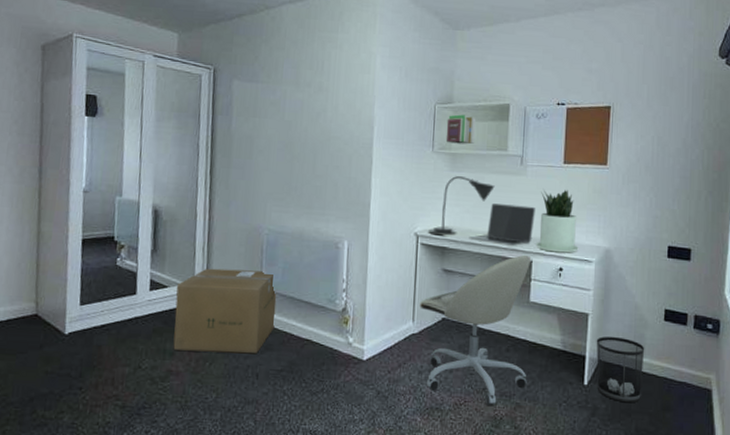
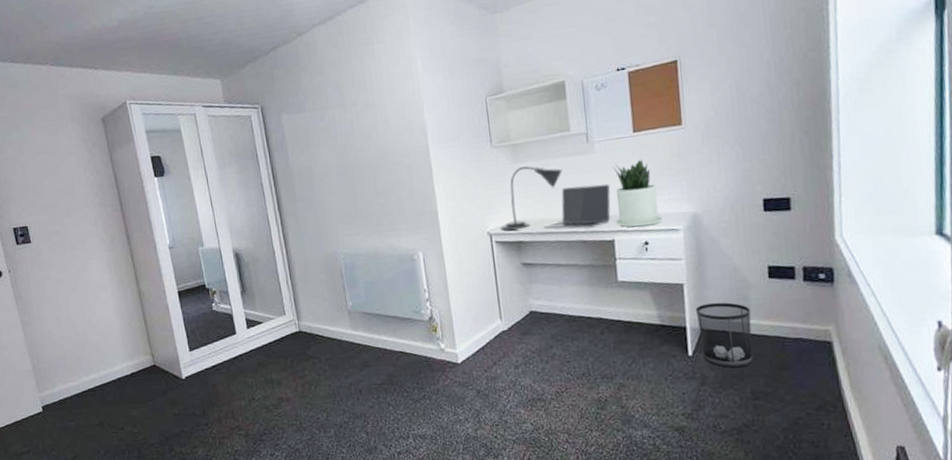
box: present [173,268,277,354] -> none [270,294,368,380]
office chair: present [418,254,532,406] -> none [503,234,628,390]
books: present [445,114,476,145] -> none [500,102,534,135]

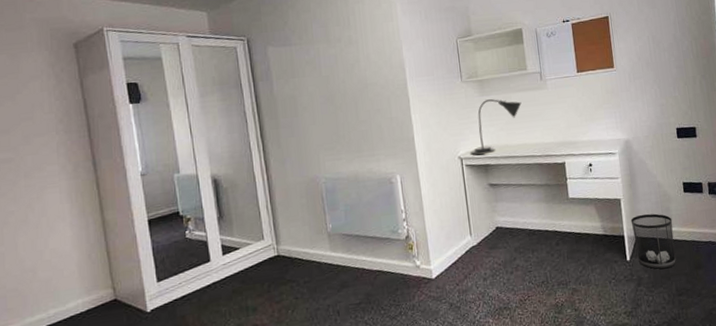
laptop: present [543,183,611,230] -> none [506,114,562,154]
planter: present [613,158,663,228] -> none [562,94,603,152]

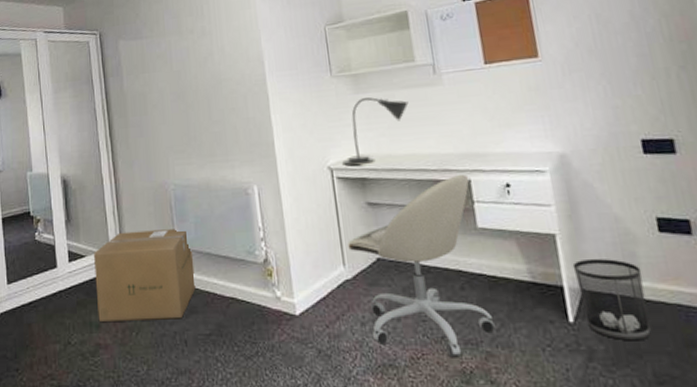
box: none [247,217,347,306] -> present [93,229,196,323]
office chair: none [473,158,579,297] -> present [346,173,495,358]

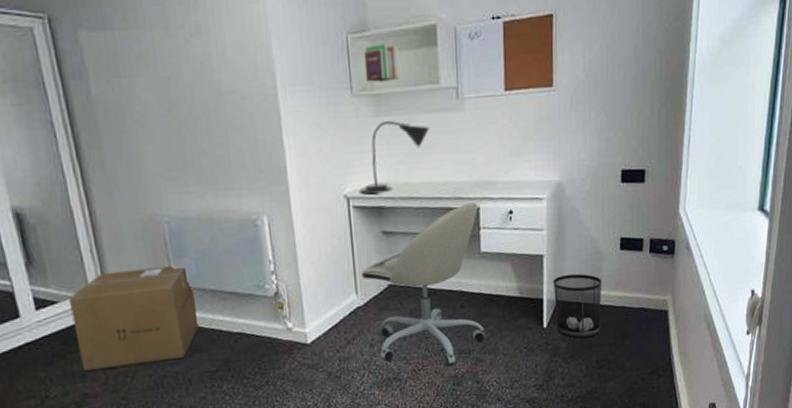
books: none [340,31,377,65] -> present [363,44,401,82]

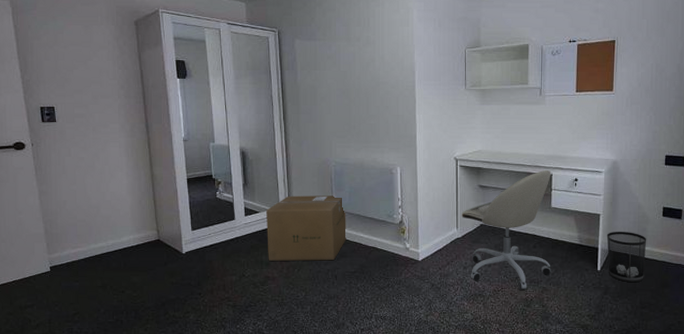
desk lamp: present [359,121,430,194] -> none [465,108,519,158]
books: present [363,44,401,82] -> none [476,56,501,81]

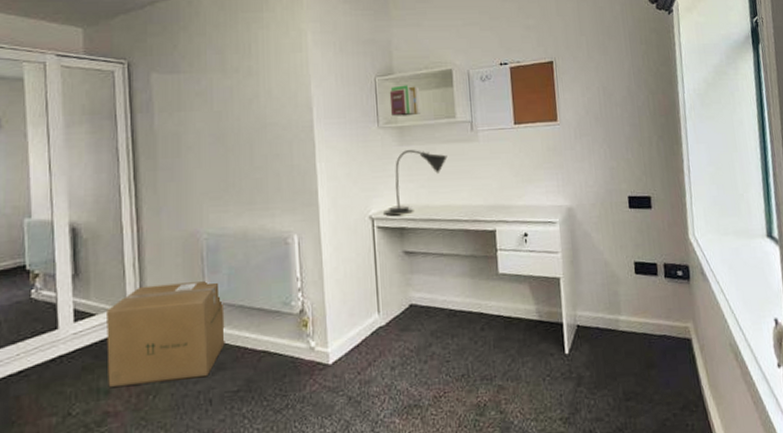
office chair: present [461,169,552,291] -> none [382,224,507,394]
desk lamp: none [465,108,519,158] -> present [383,150,448,216]
books: none [476,56,501,81] -> present [389,85,422,117]
waste bin: present [606,231,647,283] -> none [571,297,624,367]

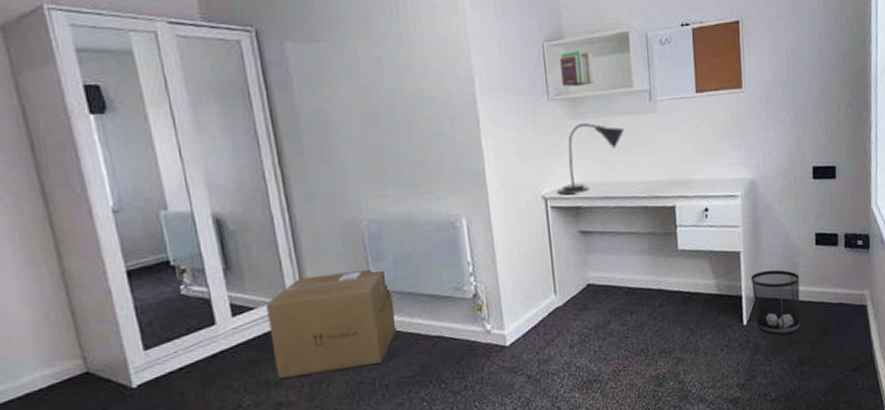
waste bin: none [571,297,624,367] -> present [750,269,800,335]

